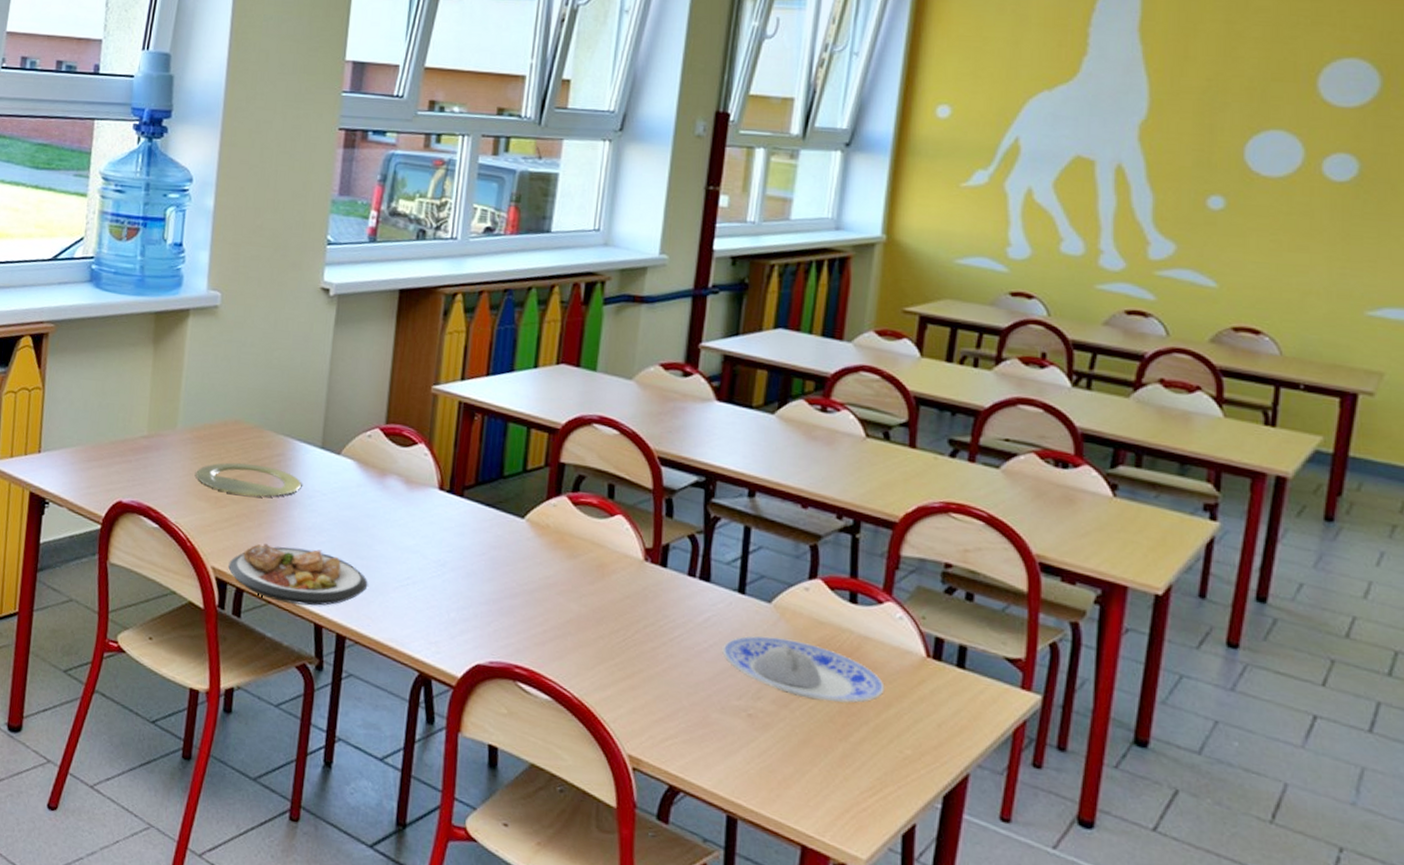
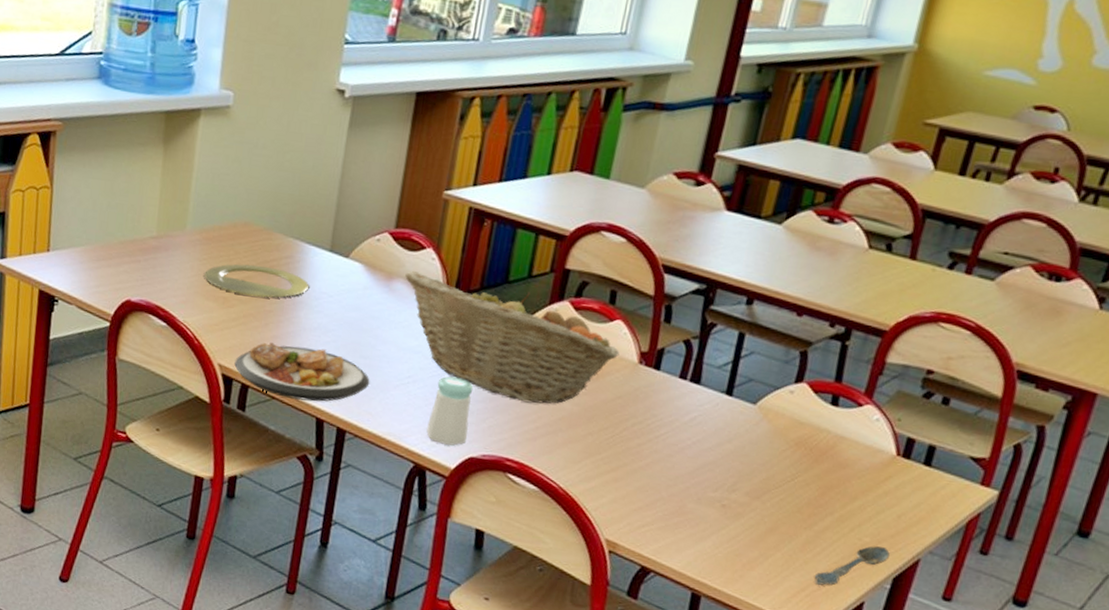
fruit basket: none [398,467,624,605] -> present [405,271,620,404]
salt shaker: none [430,577,476,652] -> present [426,376,474,446]
plate: present [722,635,885,703] -> none [704,434,854,496]
spoon: none [857,759,935,806] -> present [814,546,890,586]

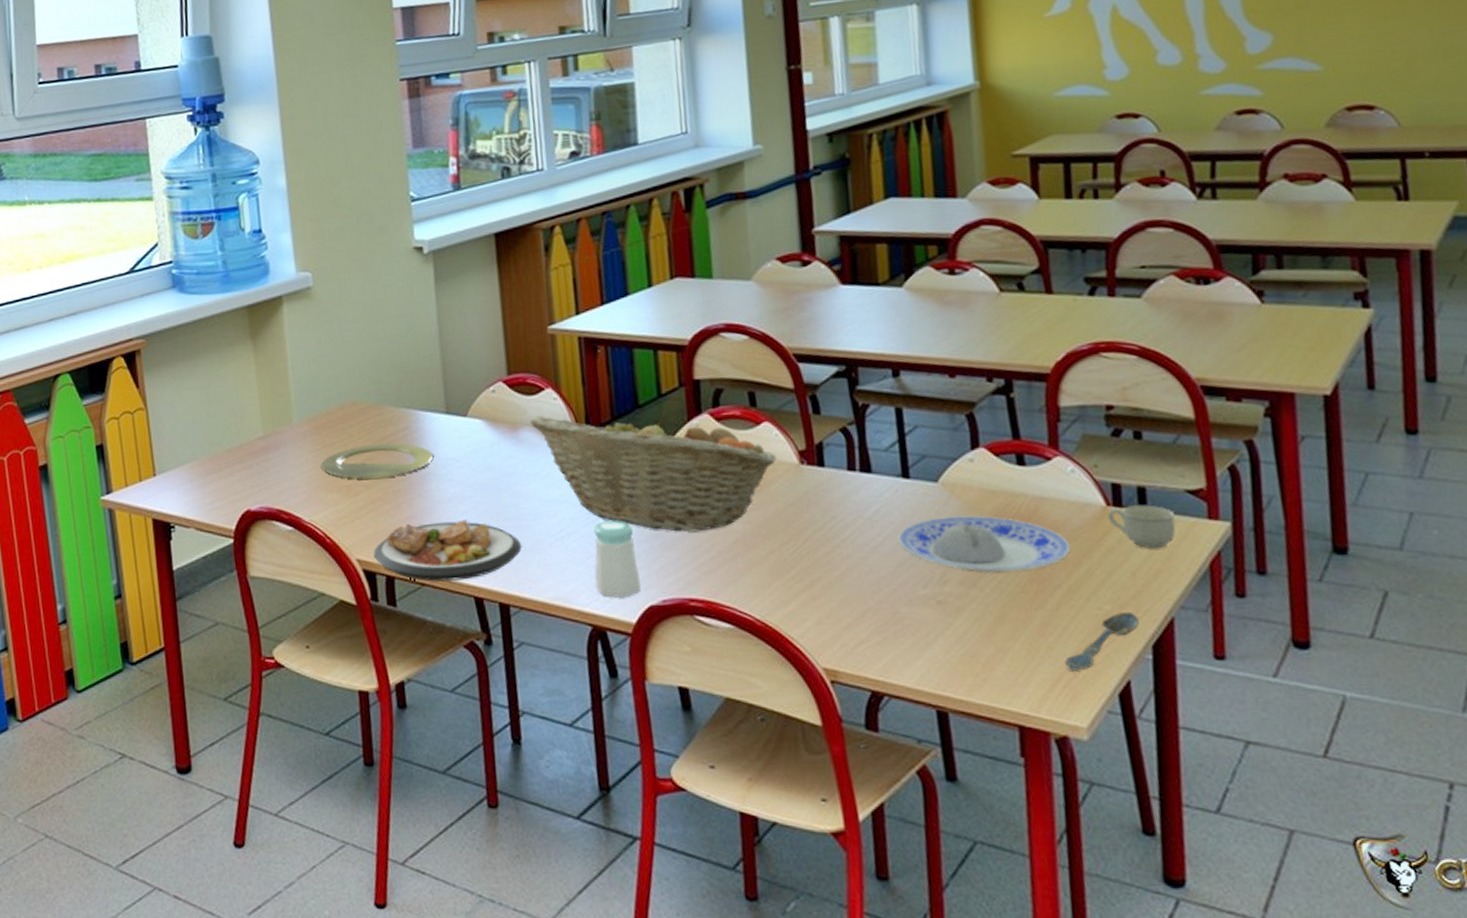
plate: none [704,434,854,496] -> present [897,515,1071,573]
cup: none [894,458,954,501] -> present [1108,505,1176,549]

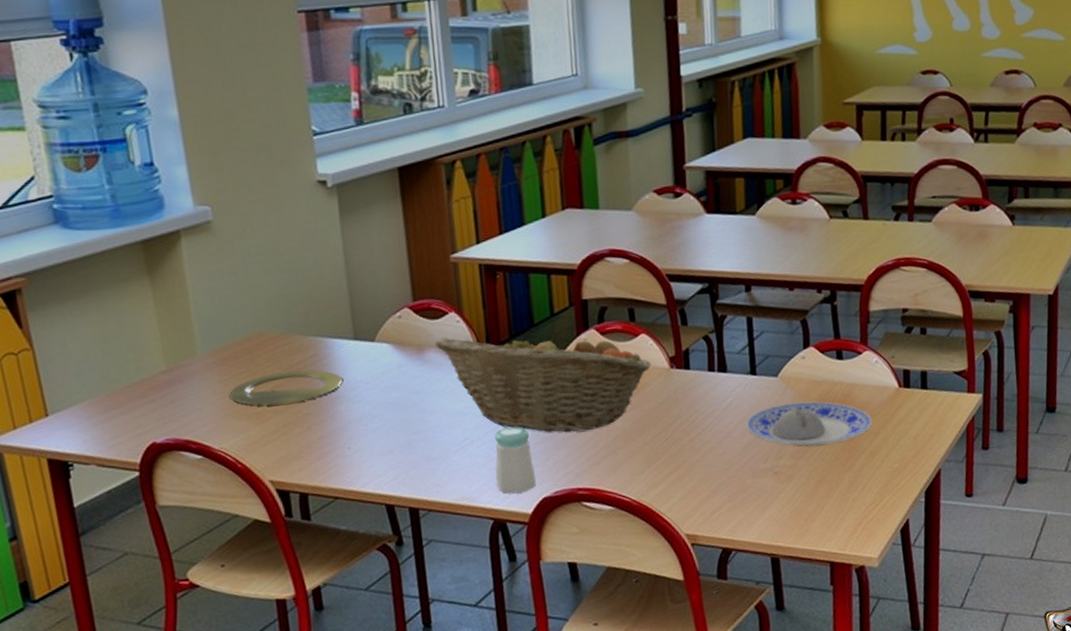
plate: present [373,519,522,582] -> none [286,435,429,495]
spoon: present [1064,612,1139,671] -> none [864,468,917,517]
cup: present [1108,505,1176,549] -> none [900,384,946,418]

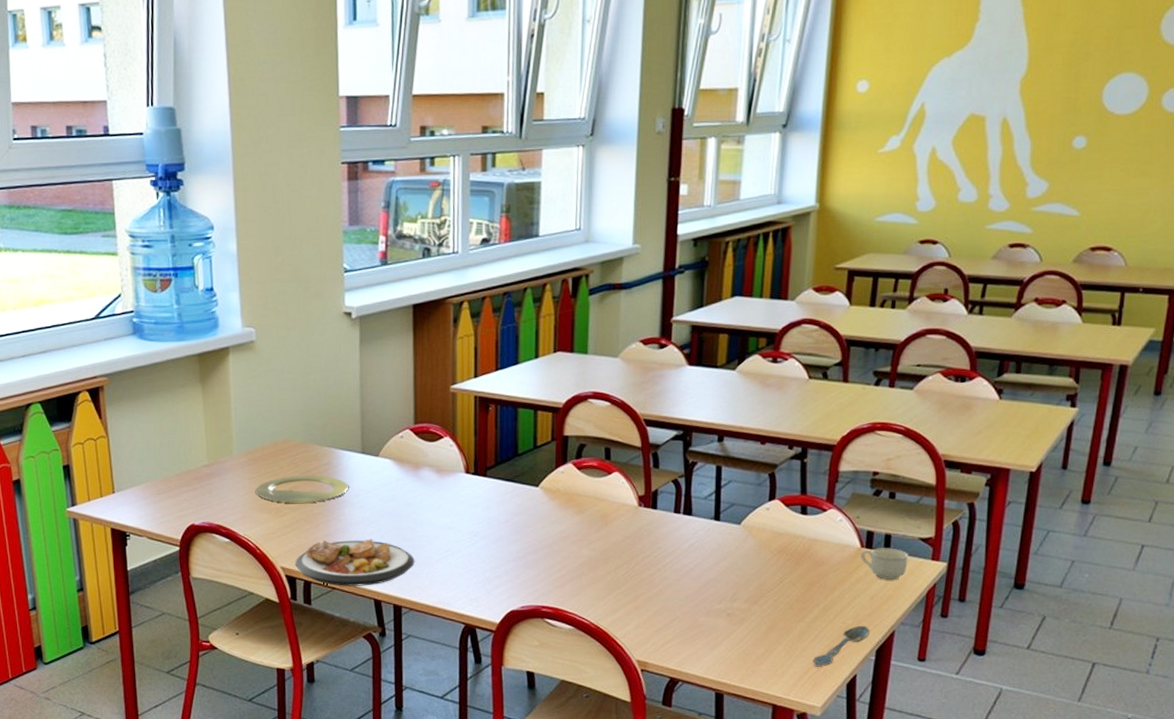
plate: none [286,435,429,495] -> present [295,539,415,586]
fruit basket: present [435,329,652,433] -> none [430,459,621,556]
salt shaker: present [494,426,536,494] -> none [470,543,505,603]
plate: present [746,401,873,447] -> none [705,551,830,594]
spoon: none [864,468,917,517] -> present [812,626,870,667]
cup: none [900,384,946,418] -> present [861,548,909,581]

